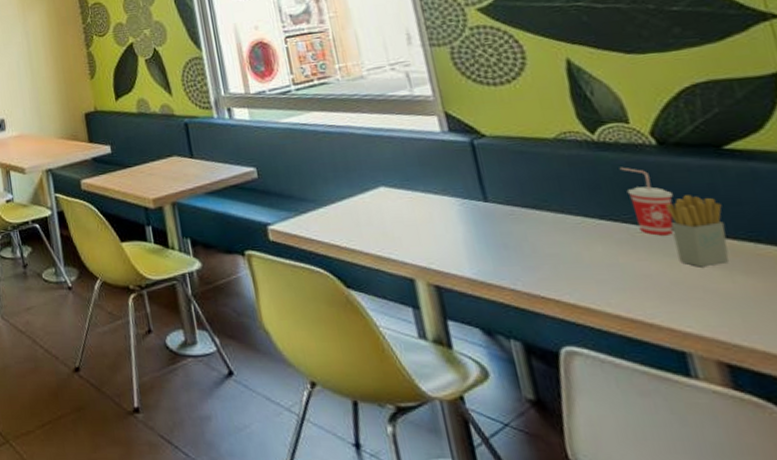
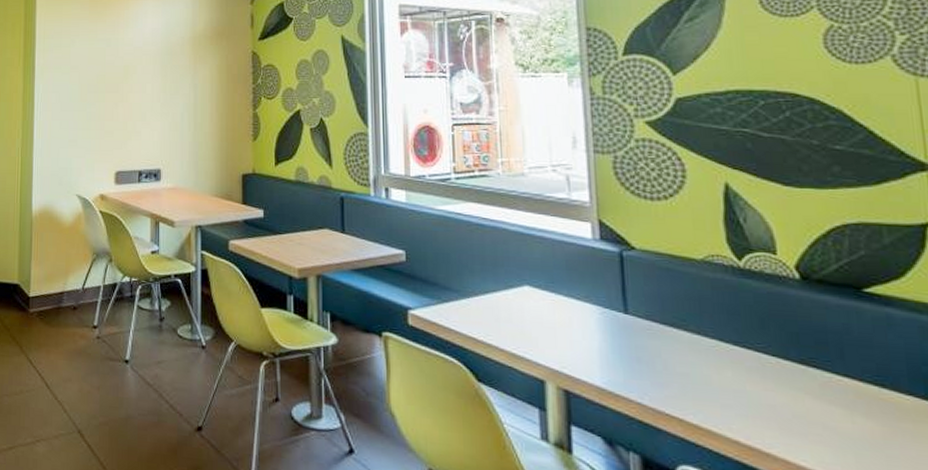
beverage cup: present [619,167,674,236] -> none [760,296,808,370]
french fries: present [665,195,729,267] -> none [799,332,854,405]

